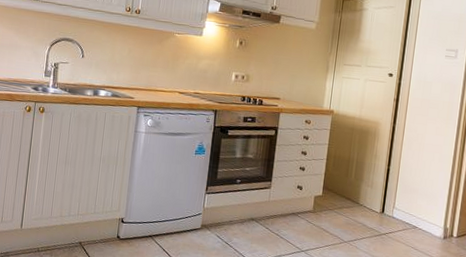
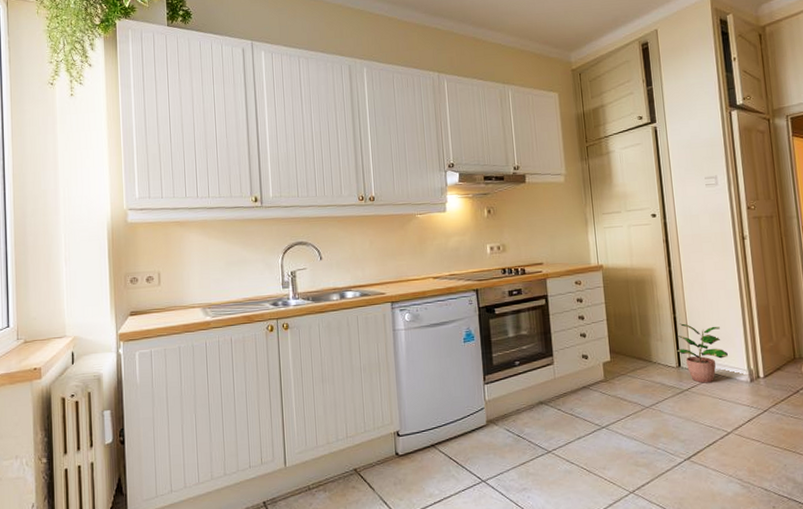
potted plant: none [383,175,429,233] -> present [677,323,728,383]

